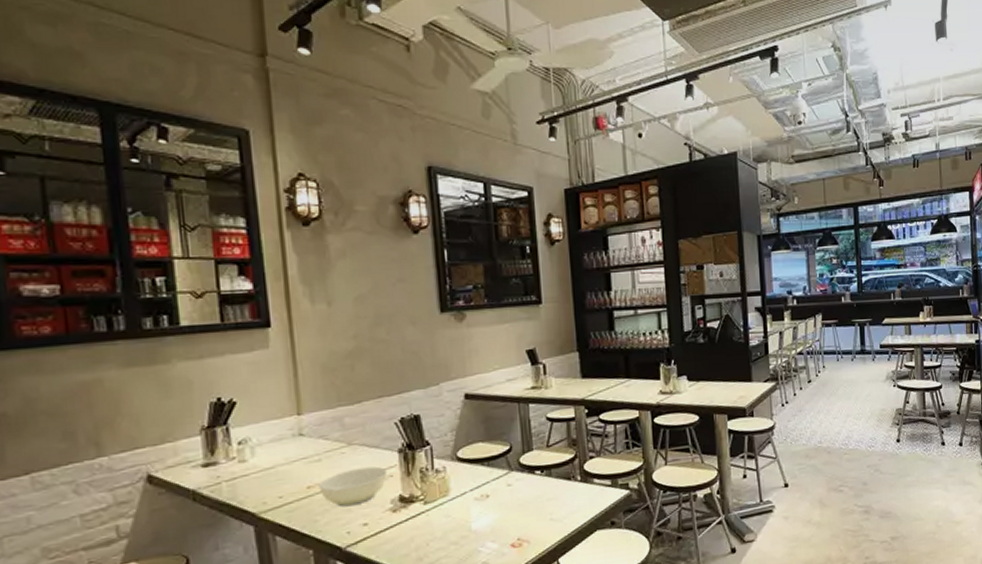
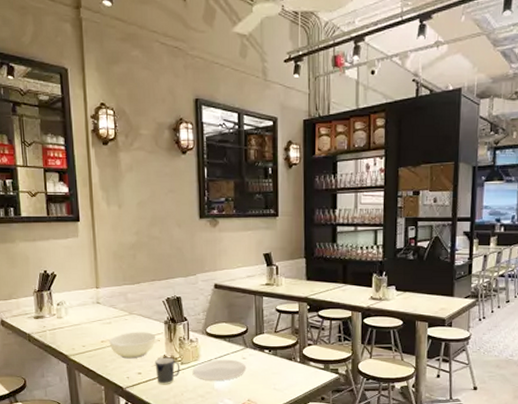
mug: none [387,496,424,536] -> present [155,357,180,385]
plate: none [440,489,514,522] -> present [192,359,247,382]

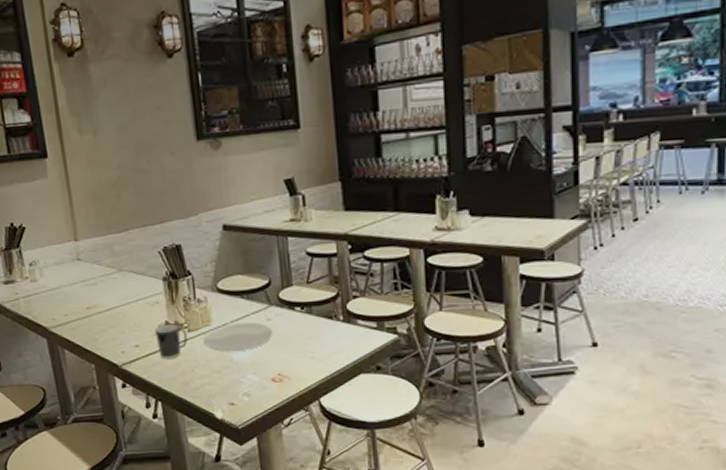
bowl: present [109,332,156,359] -> none [96,292,154,328]

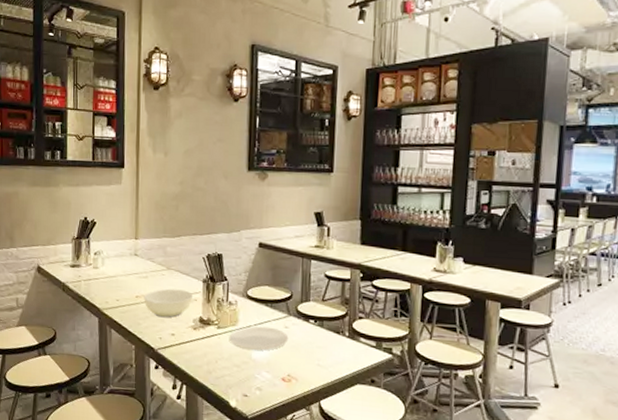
bowl: none [96,292,154,328] -> present [144,288,194,318]
mug: present [155,323,188,360] -> none [190,319,217,350]

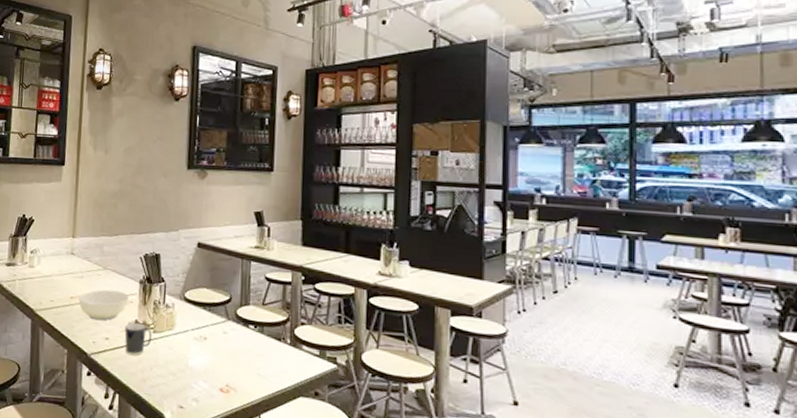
mug: none [190,319,217,350] -> present [124,322,152,356]
plate: present [229,326,289,351] -> none [165,331,227,358]

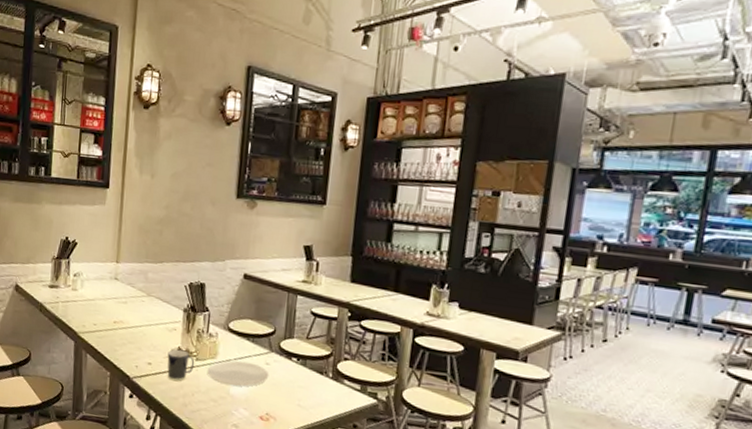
bowl: present [78,289,130,321] -> none [121,316,173,346]
plate: none [165,331,227,358] -> present [207,360,269,387]

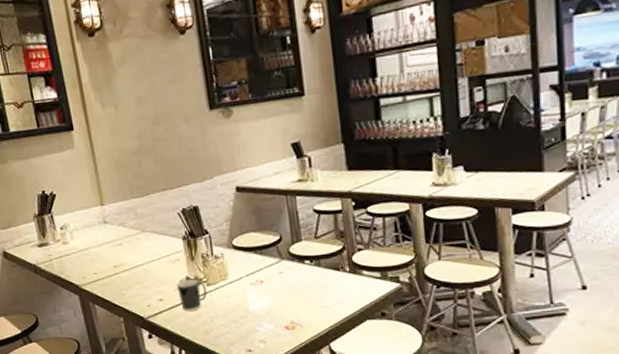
plate: present [207,360,269,387] -> none [221,275,285,303]

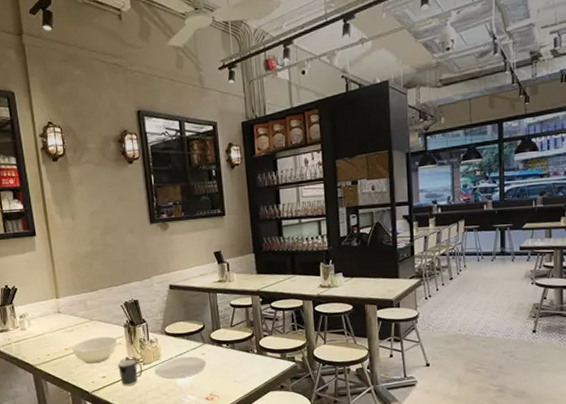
bowl: none [122,251,175,284] -> present [72,336,118,364]
plate: none [221,275,285,303] -> present [154,356,207,379]

